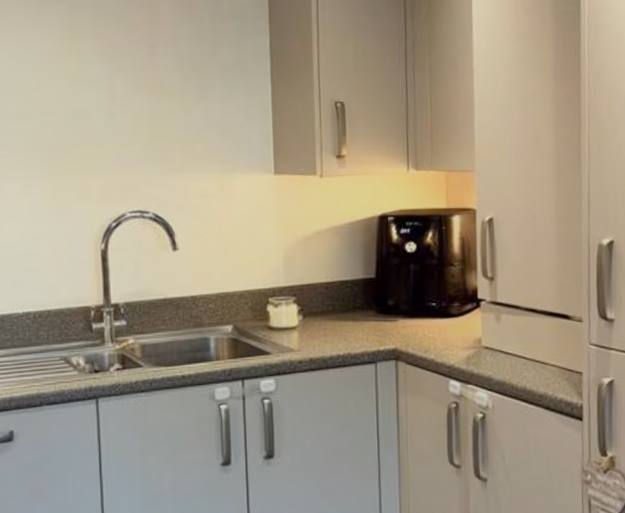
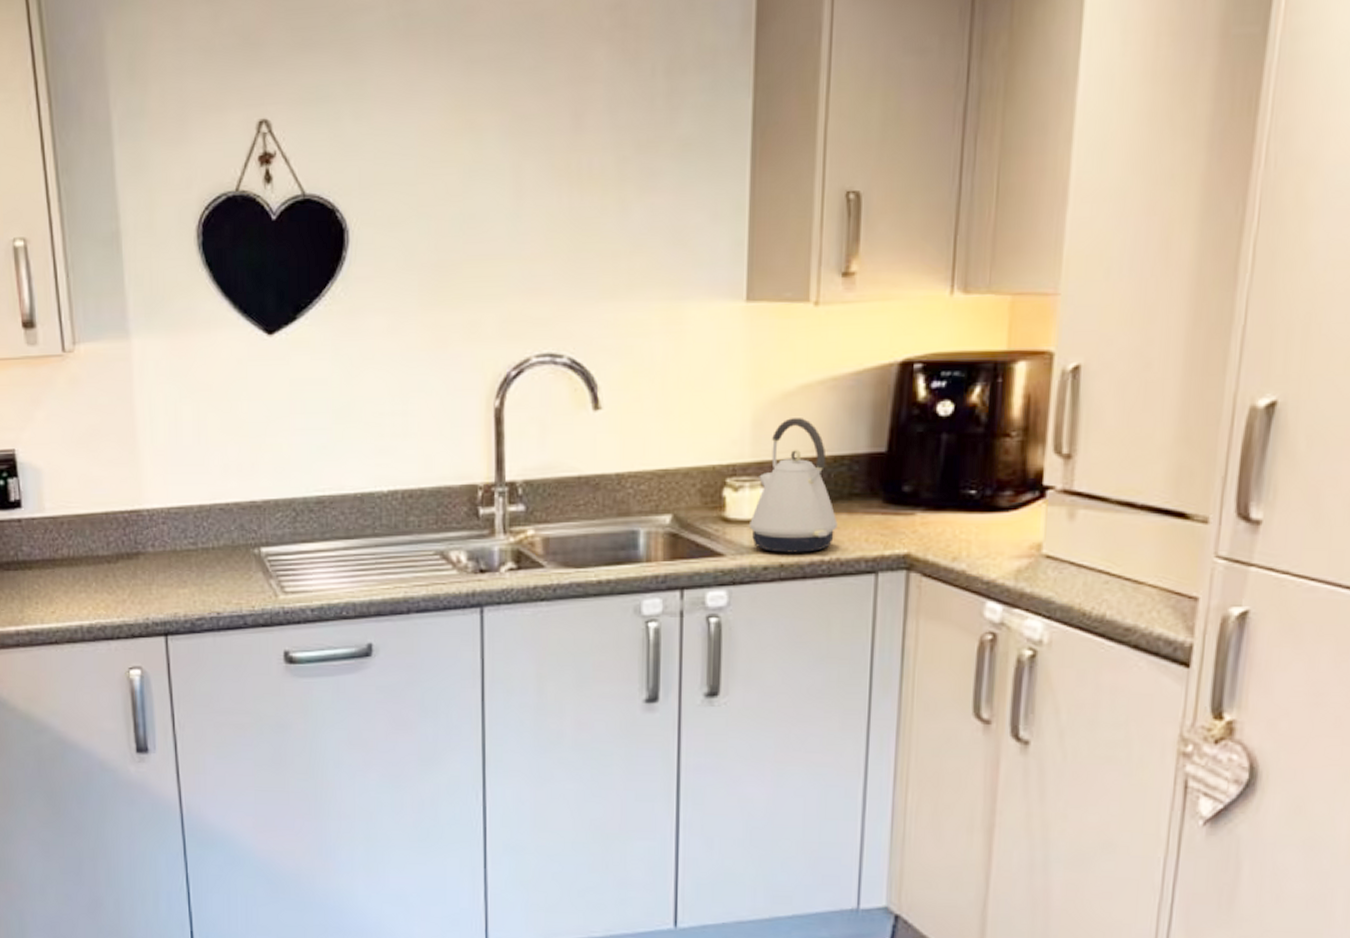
kettle: none [287,255,347,351] -> present [750,418,838,553]

